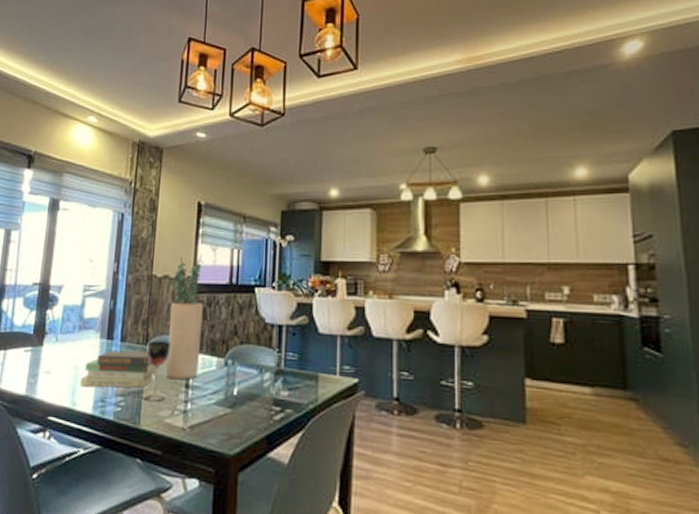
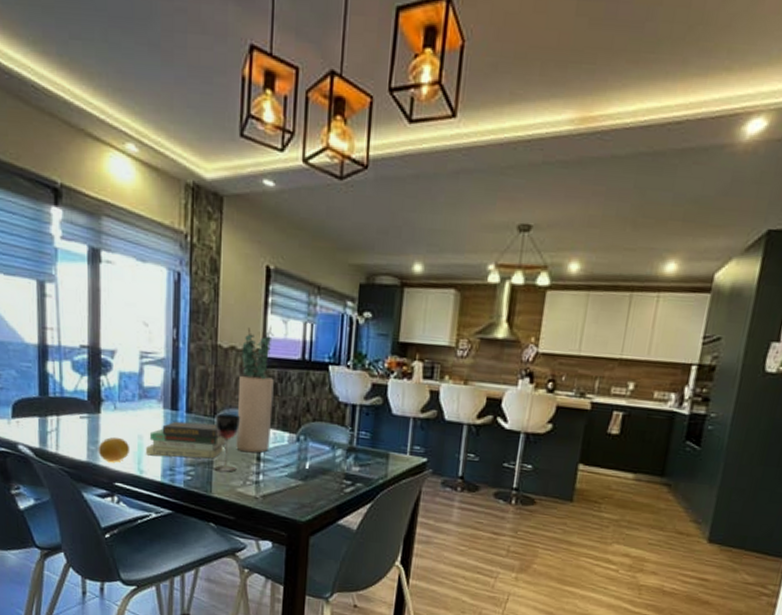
fruit: none [36,369,66,395] -> present [98,437,129,462]

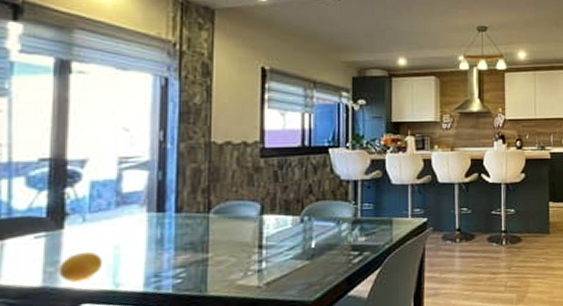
books: present [145,421,226,459] -> none [122,220,223,266]
wineglass: present [214,413,240,472] -> none [209,207,238,268]
vase: present [236,325,274,453] -> none [235,118,274,243]

